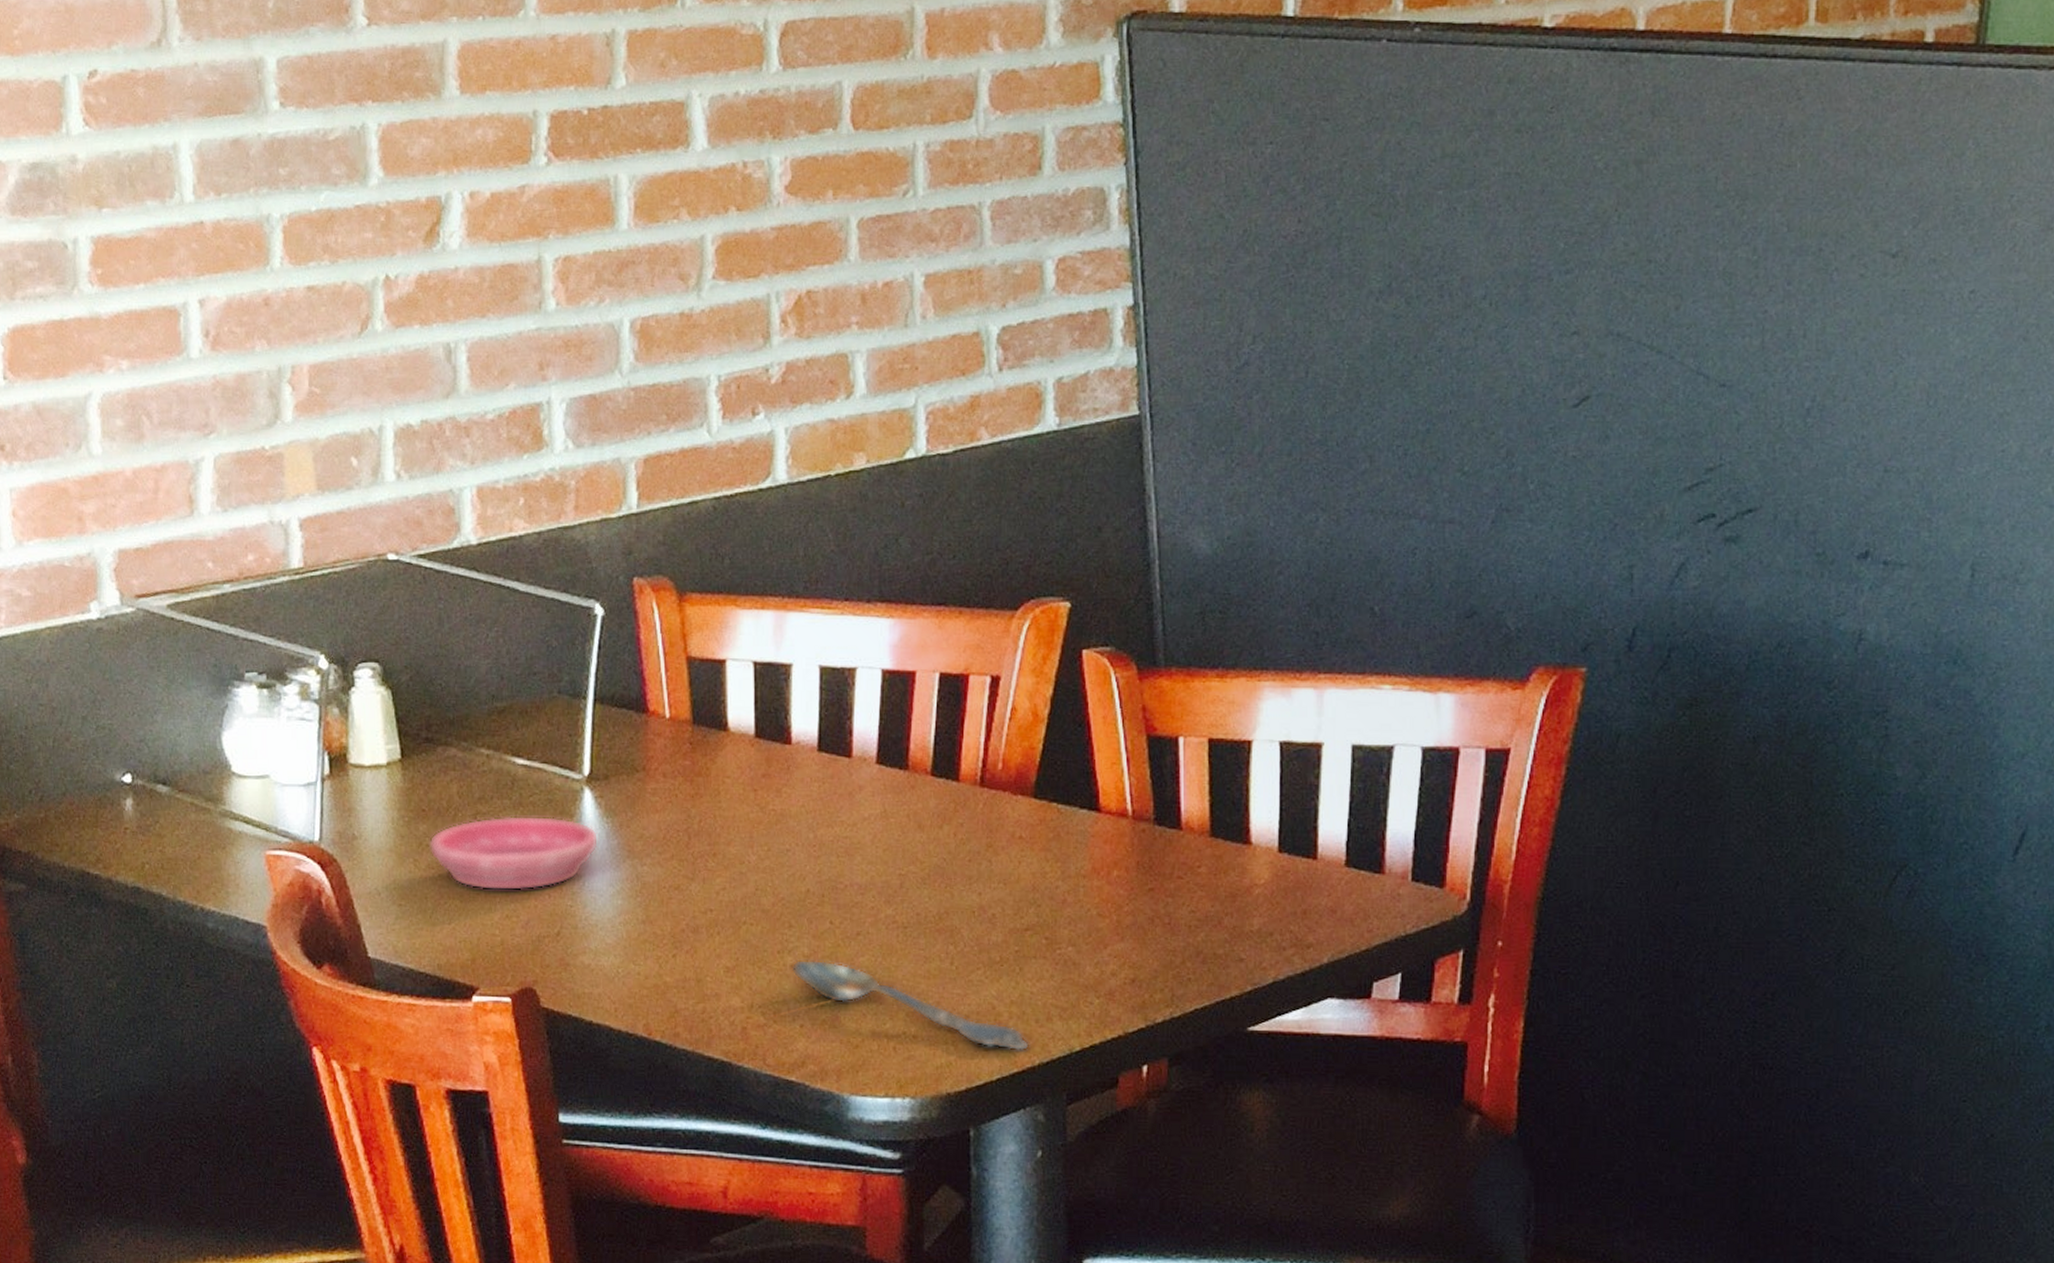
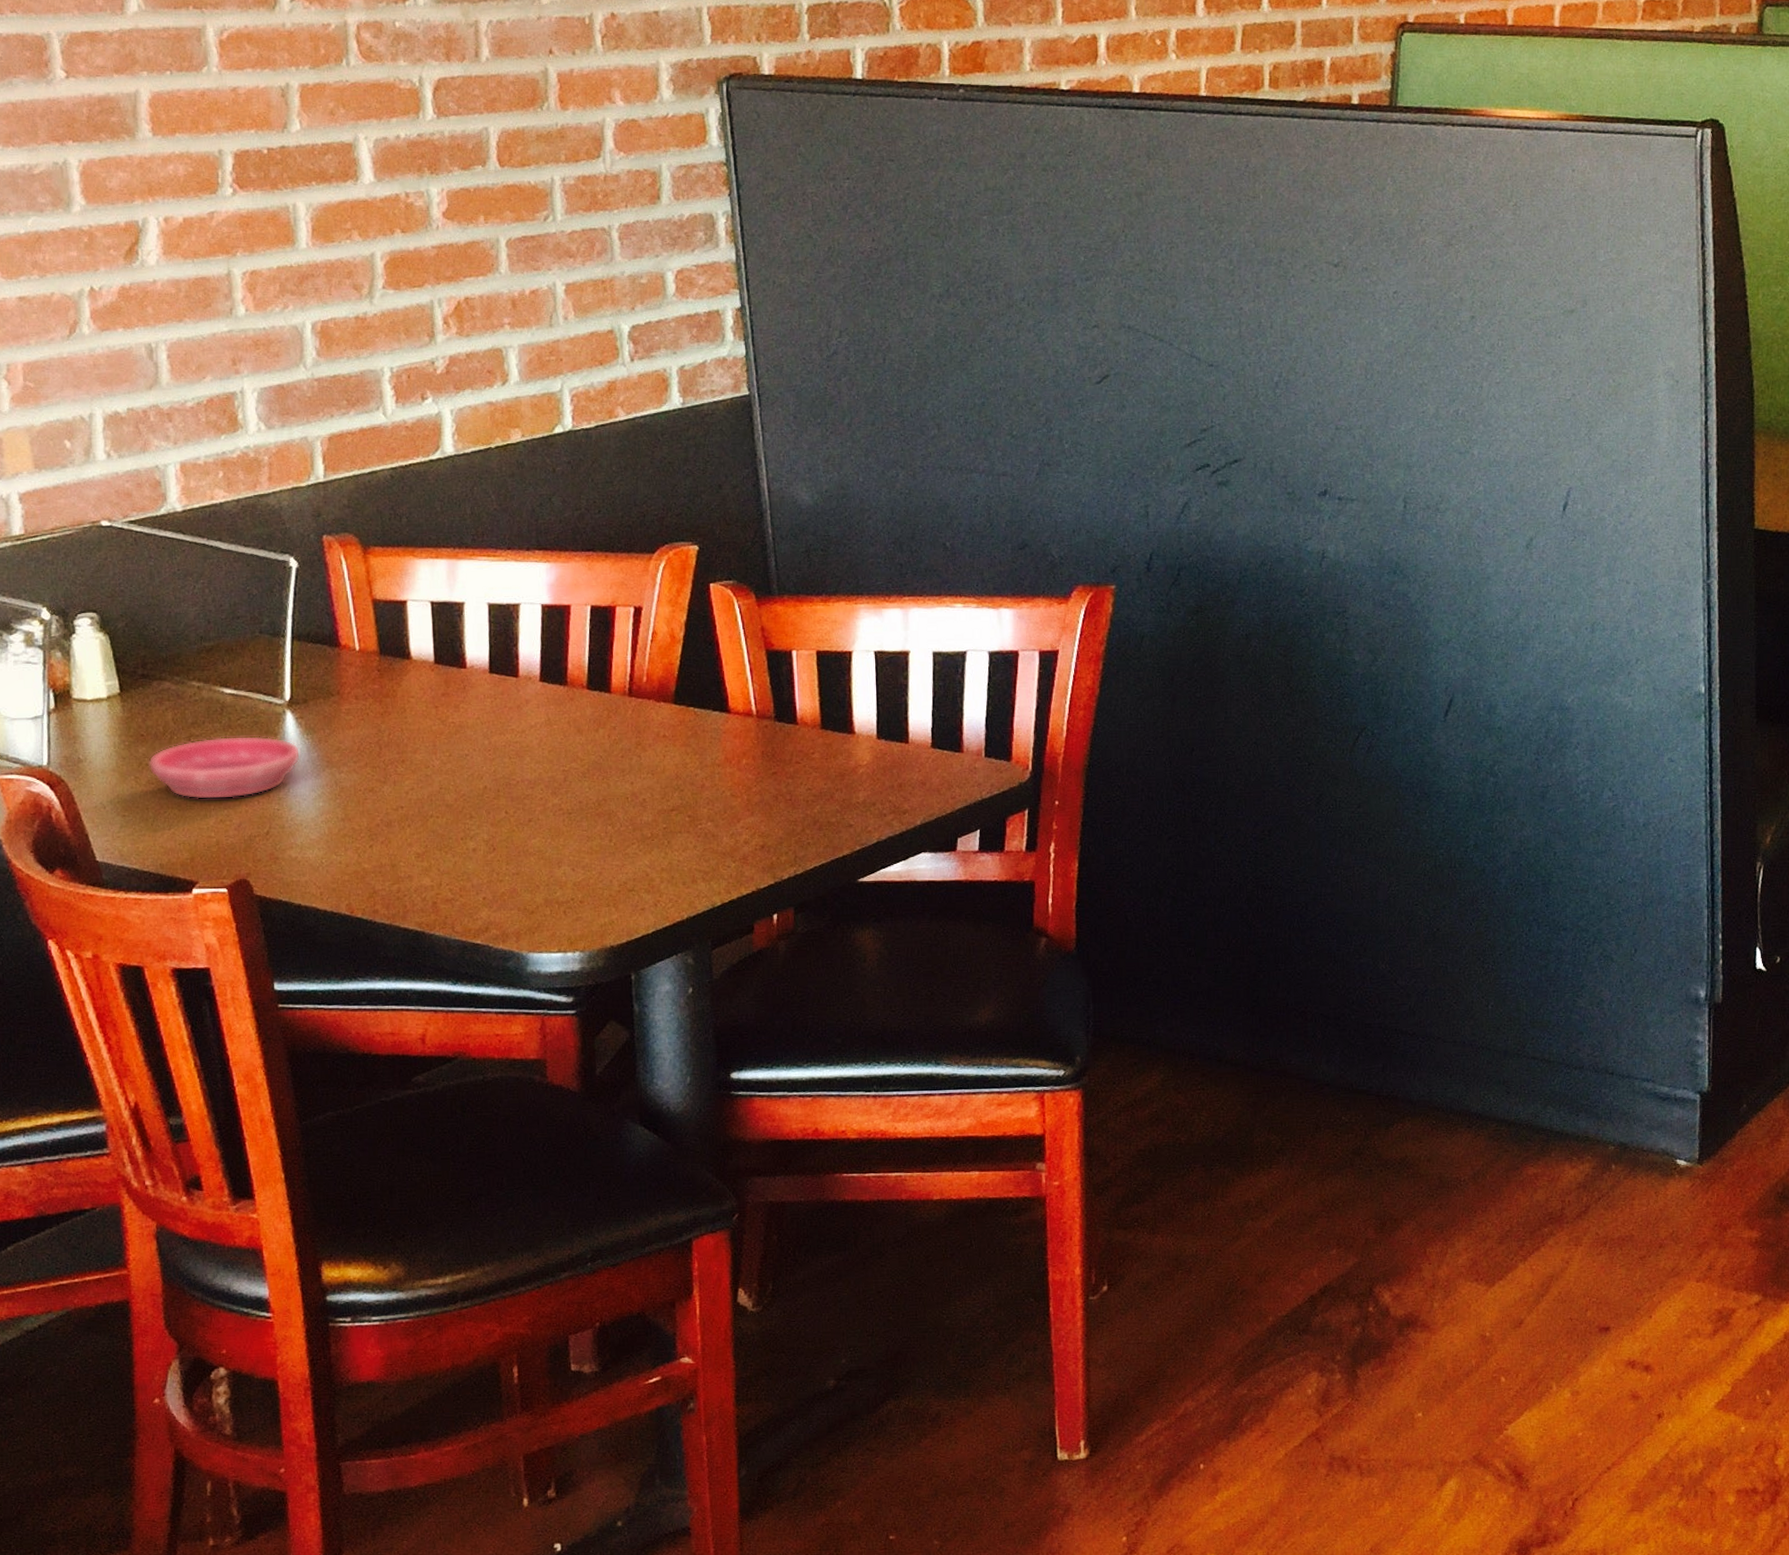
spoon: present [791,959,1029,1051] -> none [473,843,678,909]

